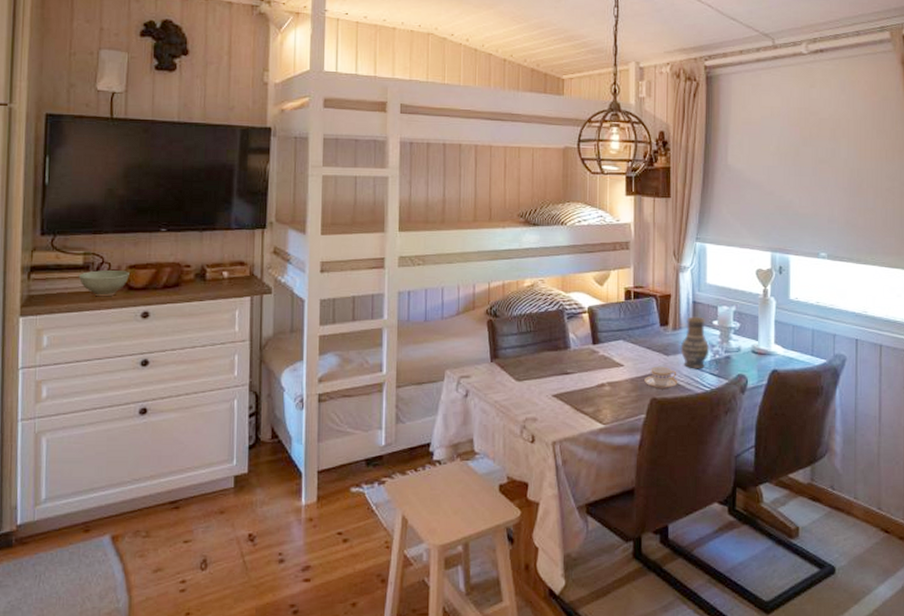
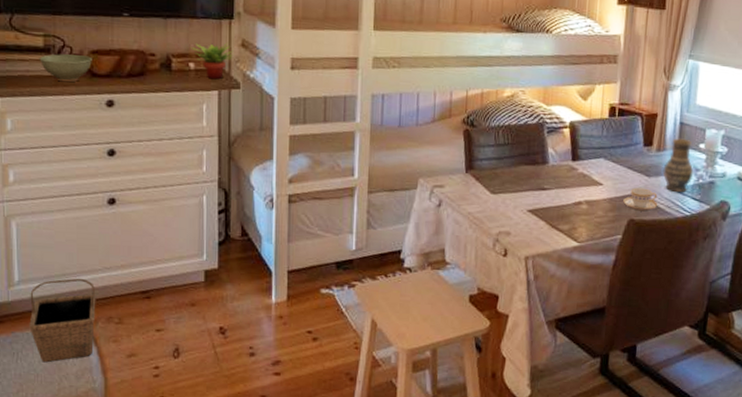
basket: none [54,492,124,584] -> present [29,278,96,363]
succulent plant: none [224,250,265,286] -> present [190,41,233,80]

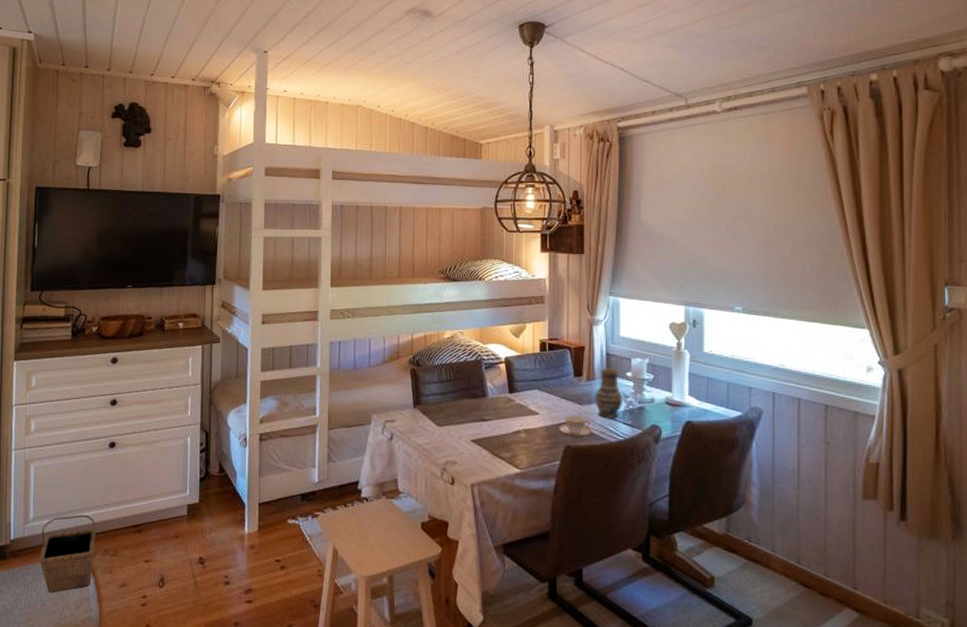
bowl: present [39,54,92,83] -> none [60,321,102,345]
succulent plant: present [190,41,233,80] -> none [180,303,214,336]

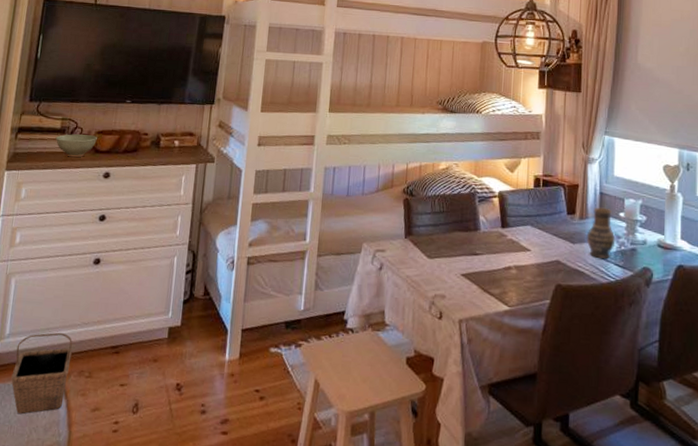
bowl: none [60,321,102,345] -> present [55,134,97,158]
teacup: present [559,415,592,438] -> none [550,254,583,277]

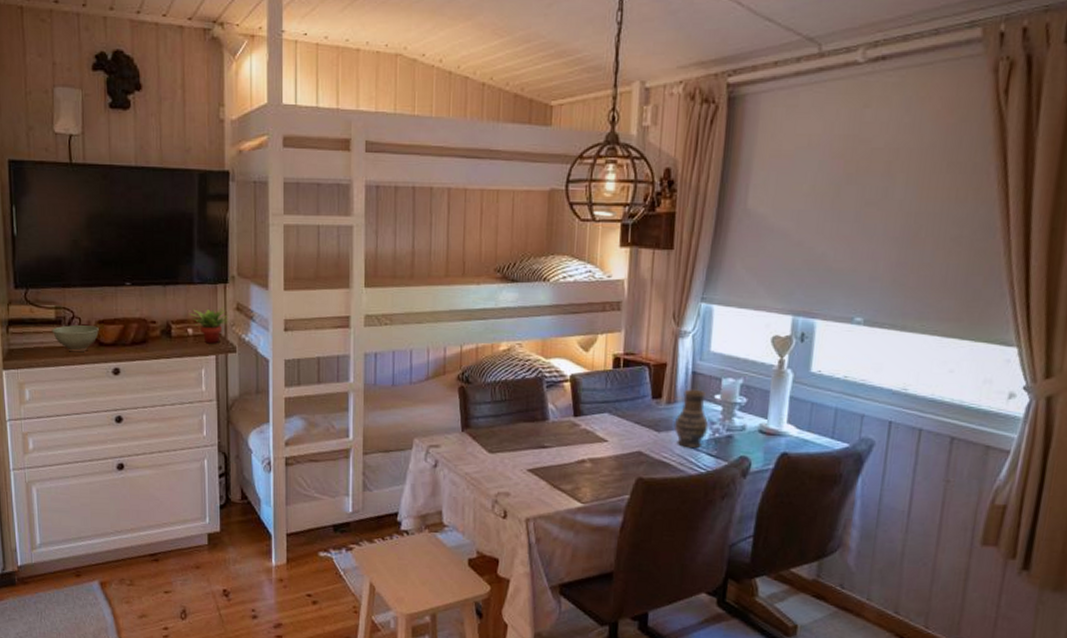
basket: present [11,332,73,415] -> none [50,541,109,622]
succulent plant: none [177,123,211,155] -> present [188,306,228,344]

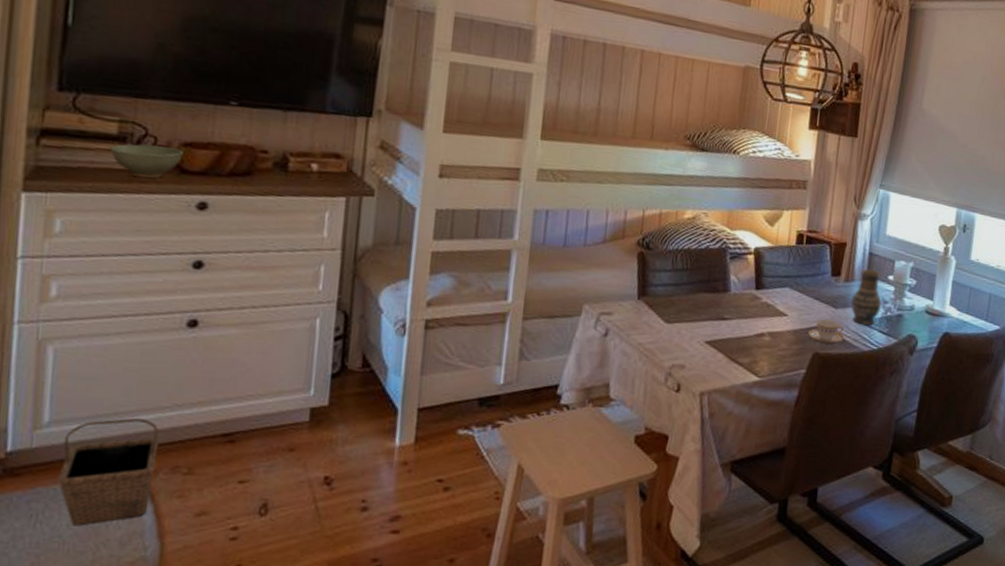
basket: none [50,541,109,622] -> present [58,417,159,526]
succulent plant: present [188,306,228,344] -> none [315,141,368,185]
teacup: none [630,443,669,469] -> present [808,319,845,345]

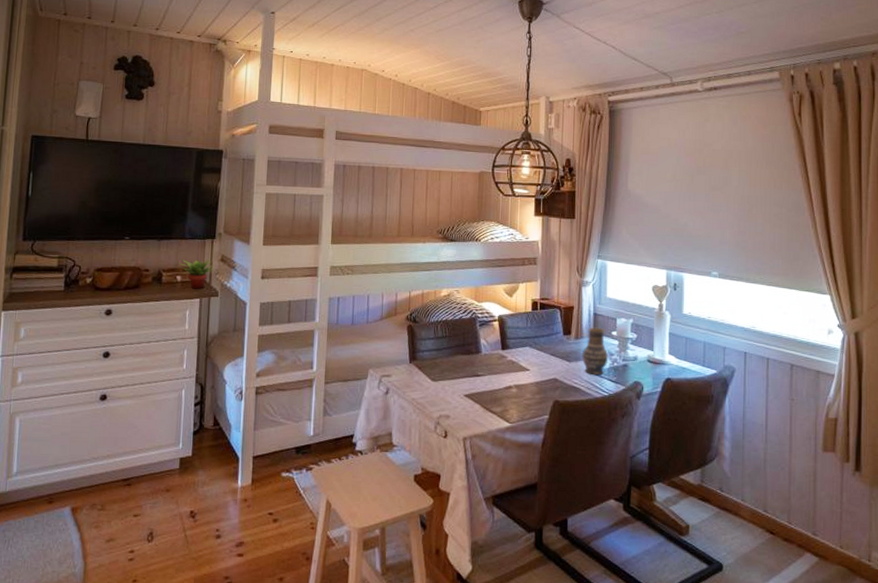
basket: present [58,417,159,526] -> none [21,468,83,549]
bowl: present [109,144,183,179] -> none [53,272,97,296]
succulent plant: none [315,141,368,185] -> present [178,257,213,289]
teacup: present [808,319,845,345] -> none [548,372,579,393]

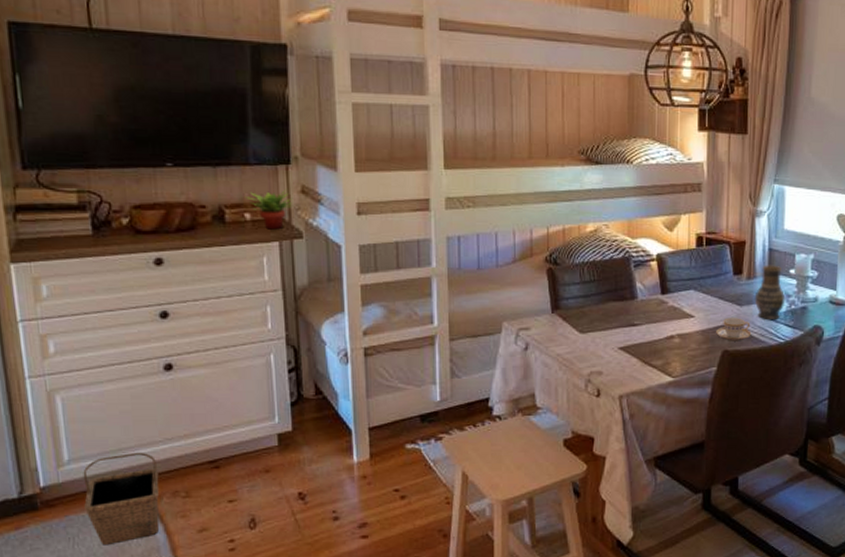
basket: none [21,468,83,549] -> present [83,452,160,546]
teacup: none [548,372,579,393] -> present [716,318,752,341]

